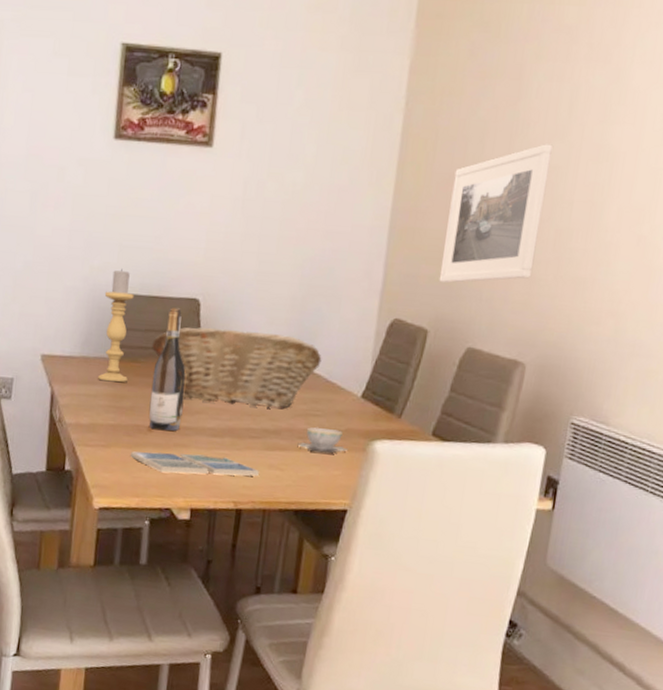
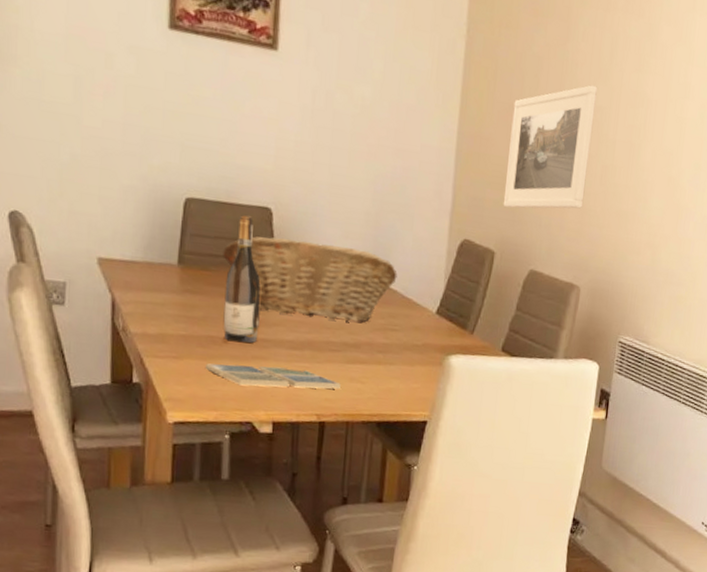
candle holder: present [98,268,134,382] -> none [165,170,200,291]
teacup: present [297,427,349,454] -> none [377,341,426,367]

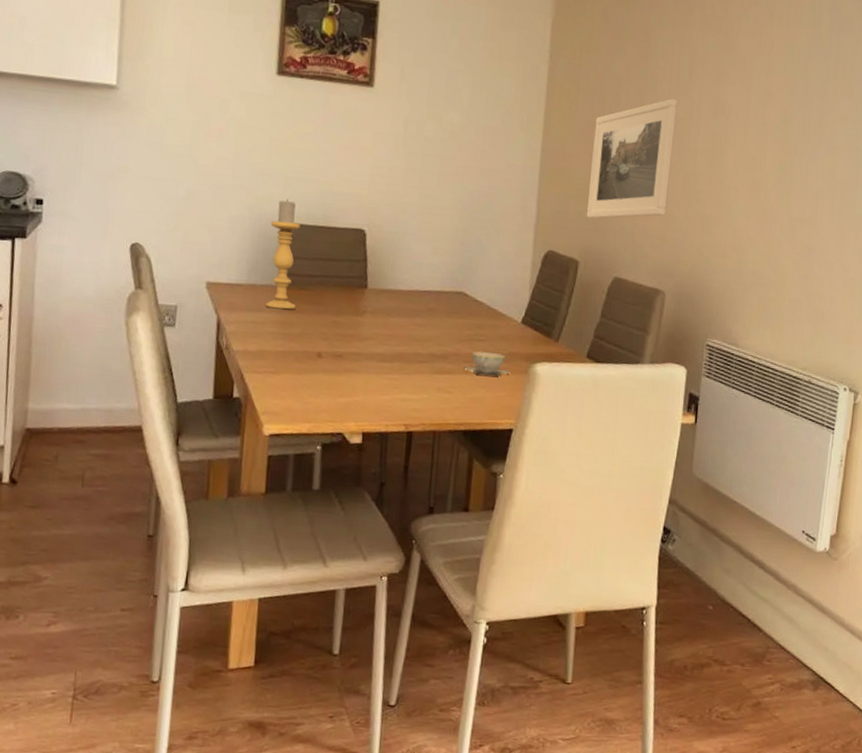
candle holder: none [165,170,200,291] -> present [266,199,300,309]
drink coaster: present [204,363,341,390] -> none [300,377,428,400]
wine bottle: present [223,215,261,343] -> none [318,237,354,357]
fruit basket: present [223,236,398,322] -> none [319,256,484,334]
teacup: none [377,341,426,367] -> present [464,351,512,376]

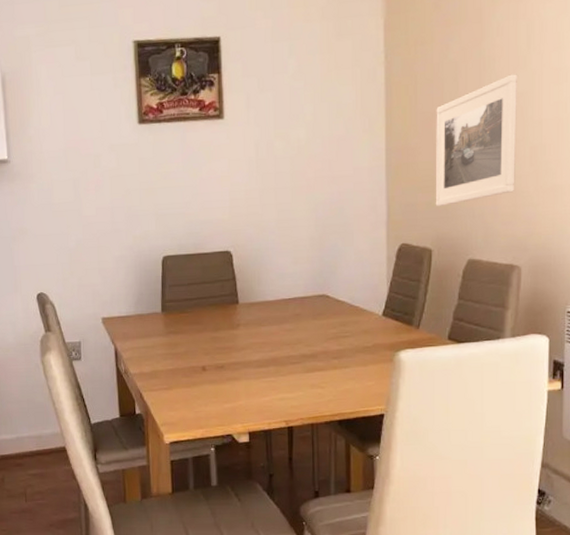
candle holder: present [266,199,300,309] -> none [148,234,179,333]
teacup: present [464,351,512,376] -> none [333,346,378,368]

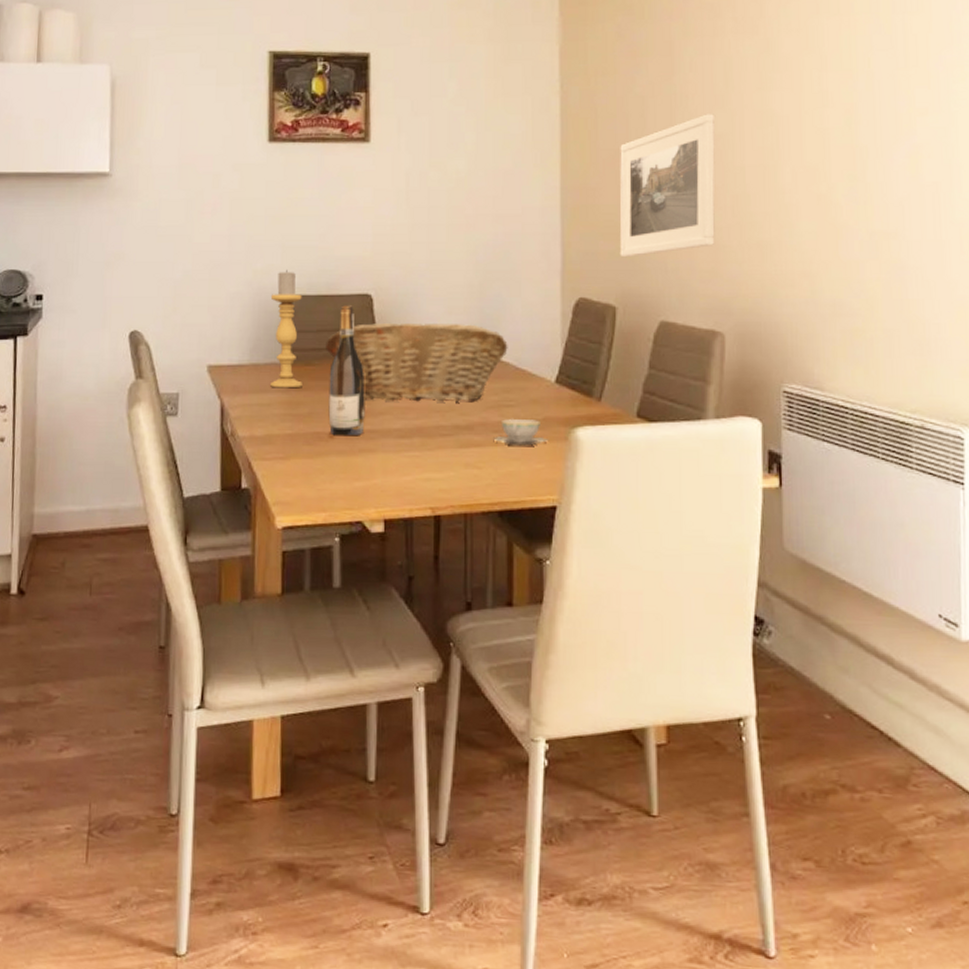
candle holder: none [148,234,179,333] -> present [270,269,302,388]
fruit basket: none [196,271,344,338] -> present [326,322,508,402]
wine bottle: none [200,261,230,369] -> present [328,305,365,436]
teacup: none [333,346,378,368] -> present [493,418,549,446]

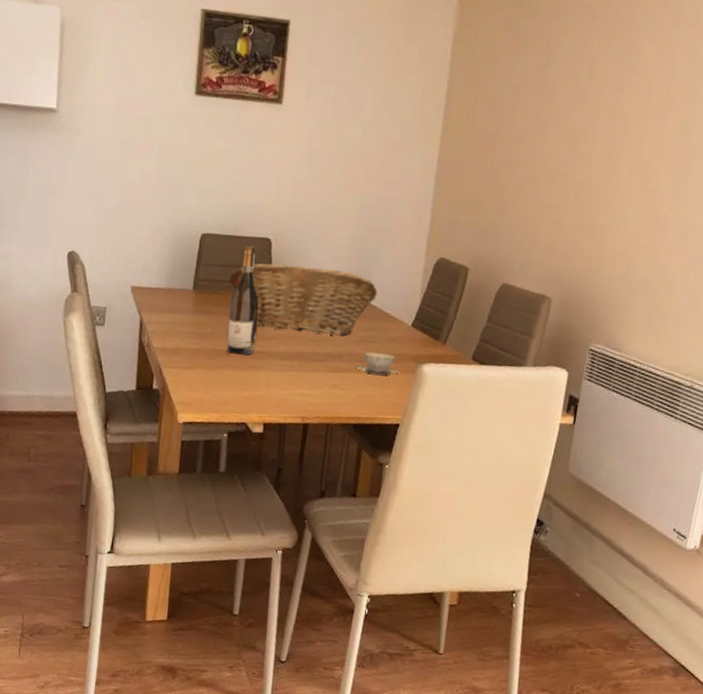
candle holder: present [270,269,302,388] -> none [182,210,213,311]
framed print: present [619,114,715,258] -> none [478,107,575,228]

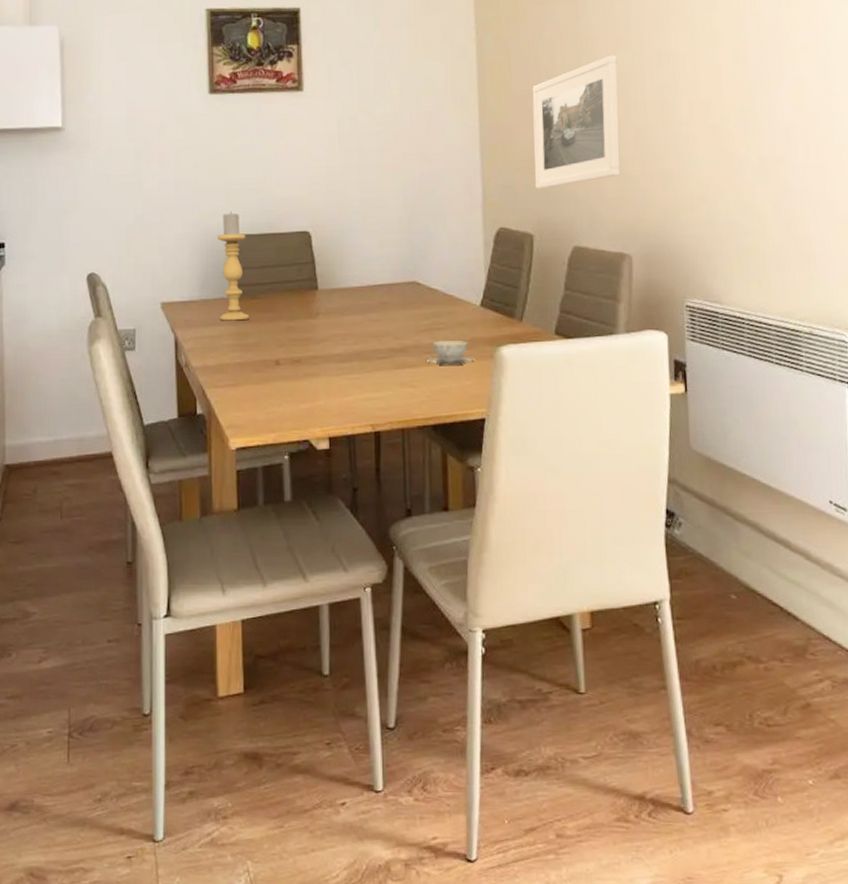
candle holder: none [182,210,213,311] -> present [217,211,249,321]
wine bottle: present [227,246,259,355] -> none [273,242,308,363]
fruit basket: present [229,263,378,335] -> none [269,255,436,329]
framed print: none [478,107,575,228] -> present [532,55,621,190]

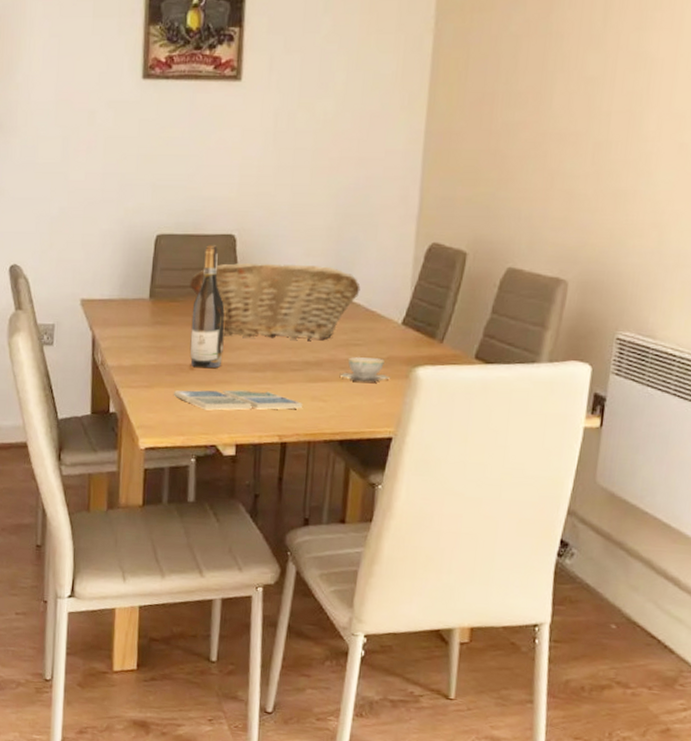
candle holder: present [217,211,249,321] -> none [138,208,170,323]
drink coaster: none [260,381,392,405] -> present [173,390,302,410]
fruit basket: none [269,255,436,329] -> present [190,262,361,340]
wine bottle: none [273,242,308,363] -> present [190,245,225,368]
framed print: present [532,55,621,190] -> none [476,55,588,204]

